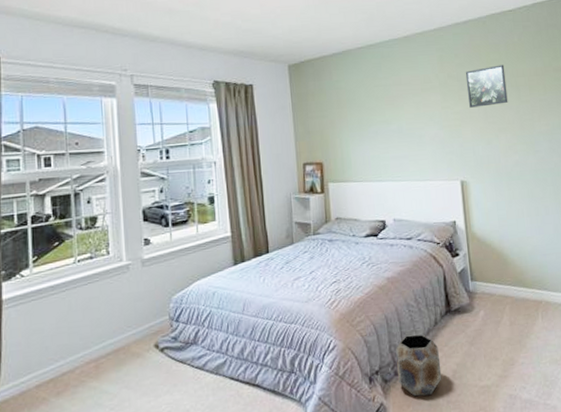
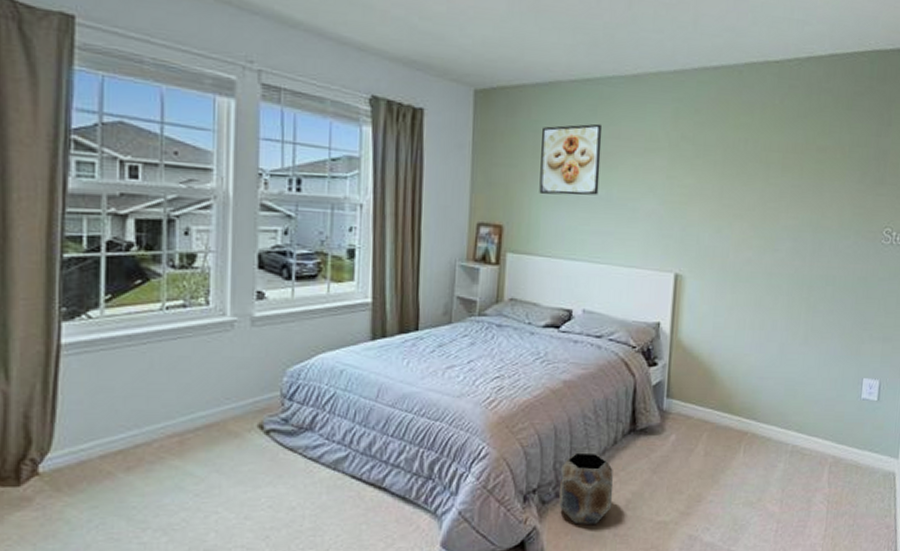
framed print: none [342,76,392,134] -> present [539,123,603,196]
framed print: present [465,65,508,108] -> none [702,132,756,184]

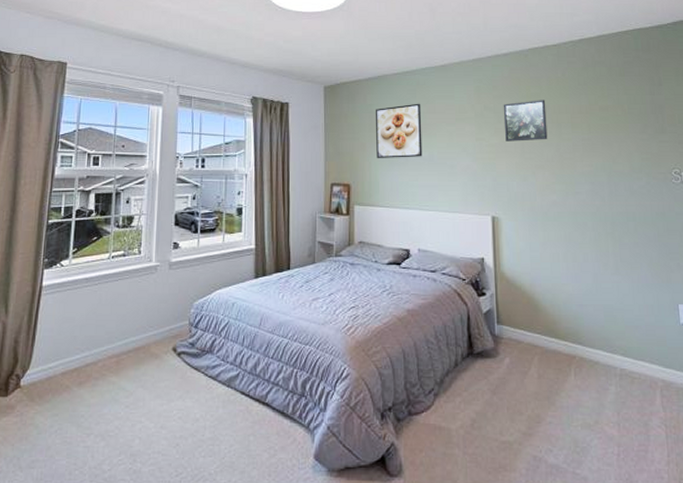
planter: present [559,452,614,524] -> none [411,374,459,442]
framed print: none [702,132,756,184] -> present [503,100,548,141]

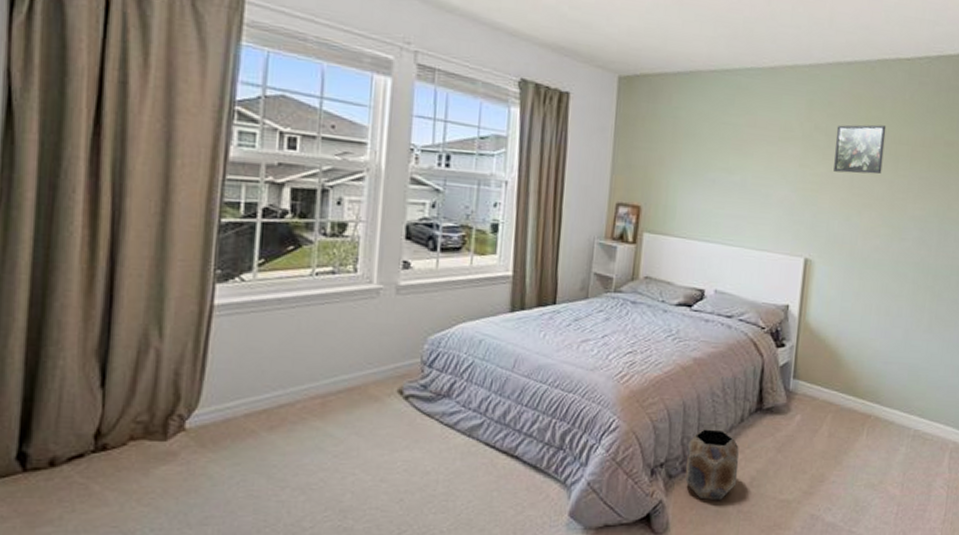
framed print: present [376,103,423,158] -> none [677,112,740,181]
planter: none [411,374,459,442] -> present [685,429,739,500]

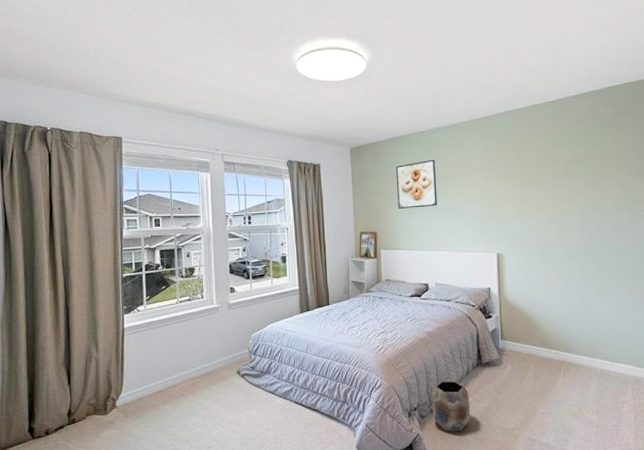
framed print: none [677,112,740,181] -> present [396,159,438,209]
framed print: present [833,124,887,174] -> none [506,151,545,189]

